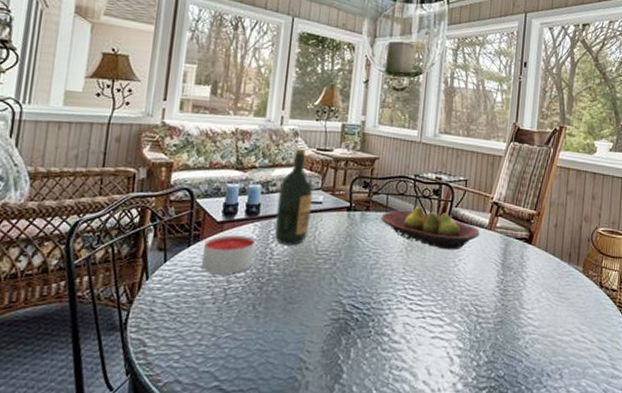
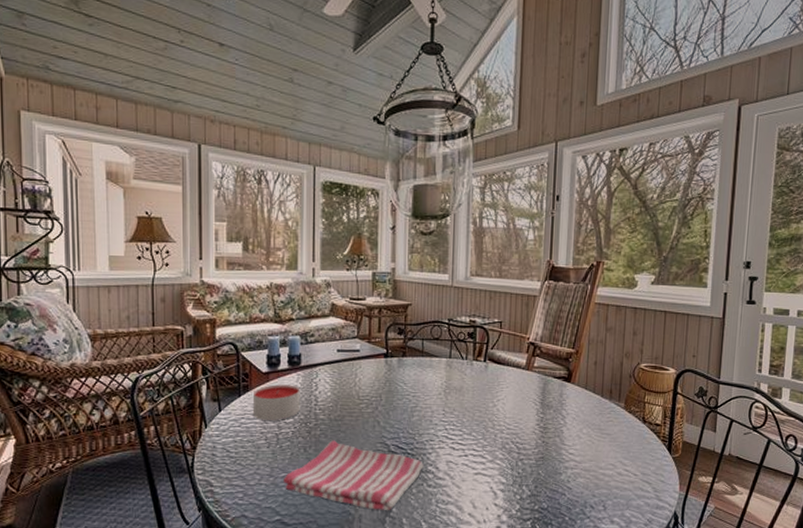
dish towel: none [226,297,379,378] -> present [284,440,424,511]
wine bottle: present [274,148,313,245] -> none [316,299,350,392]
fruit bowl: present [381,206,480,250] -> none [418,350,517,391]

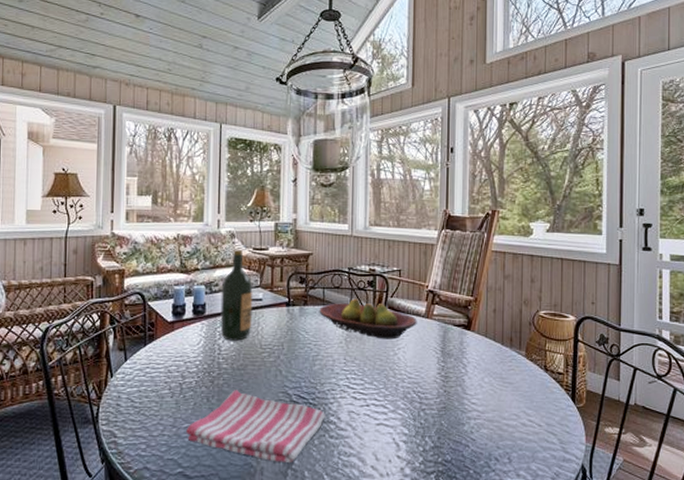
candle: present [252,384,300,420] -> none [157,334,204,370]
wine bottle: none [316,299,350,392] -> present [220,249,253,341]
fruit bowl: none [418,350,517,391] -> present [319,298,417,339]

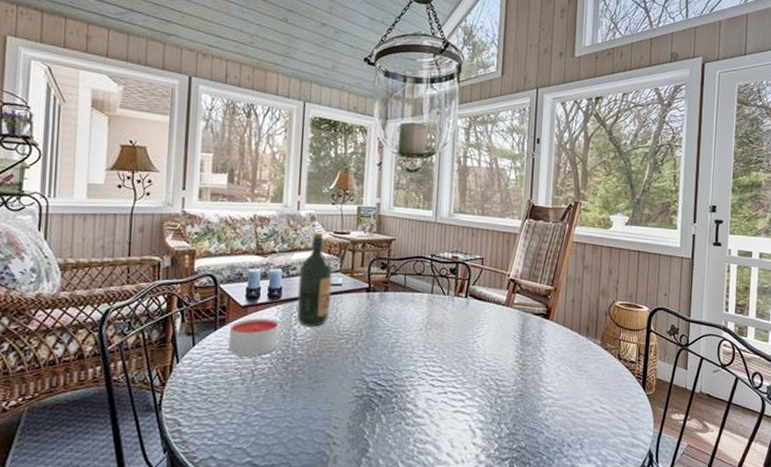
candle: none [157,334,204,370] -> present [228,318,279,356]
dish towel: present [186,390,325,464] -> none [257,376,402,451]
fruit bowl: present [319,298,417,339] -> none [400,285,498,327]

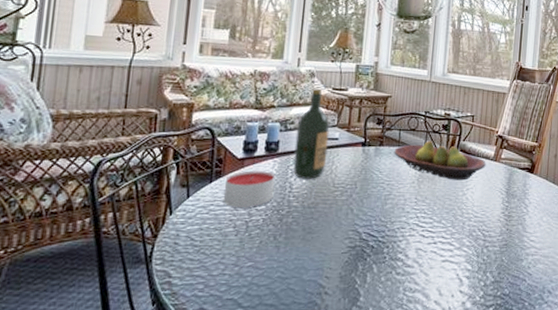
fruit bowl: none [400,285,498,327] -> present [394,140,486,181]

